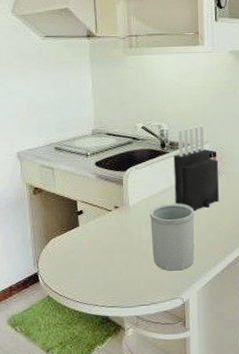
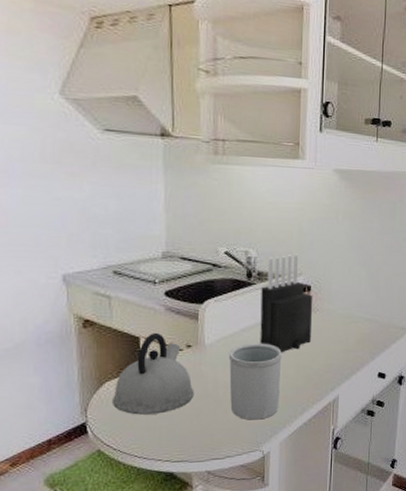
kettle: none [58,196,123,266] -> present [113,332,194,415]

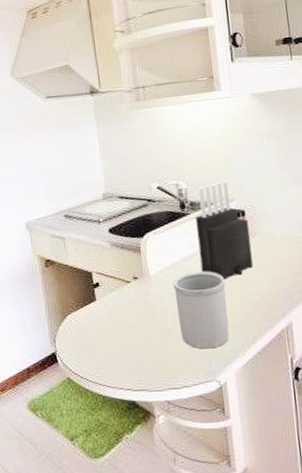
kettle: present [113,332,194,415] -> none [75,267,146,345]

